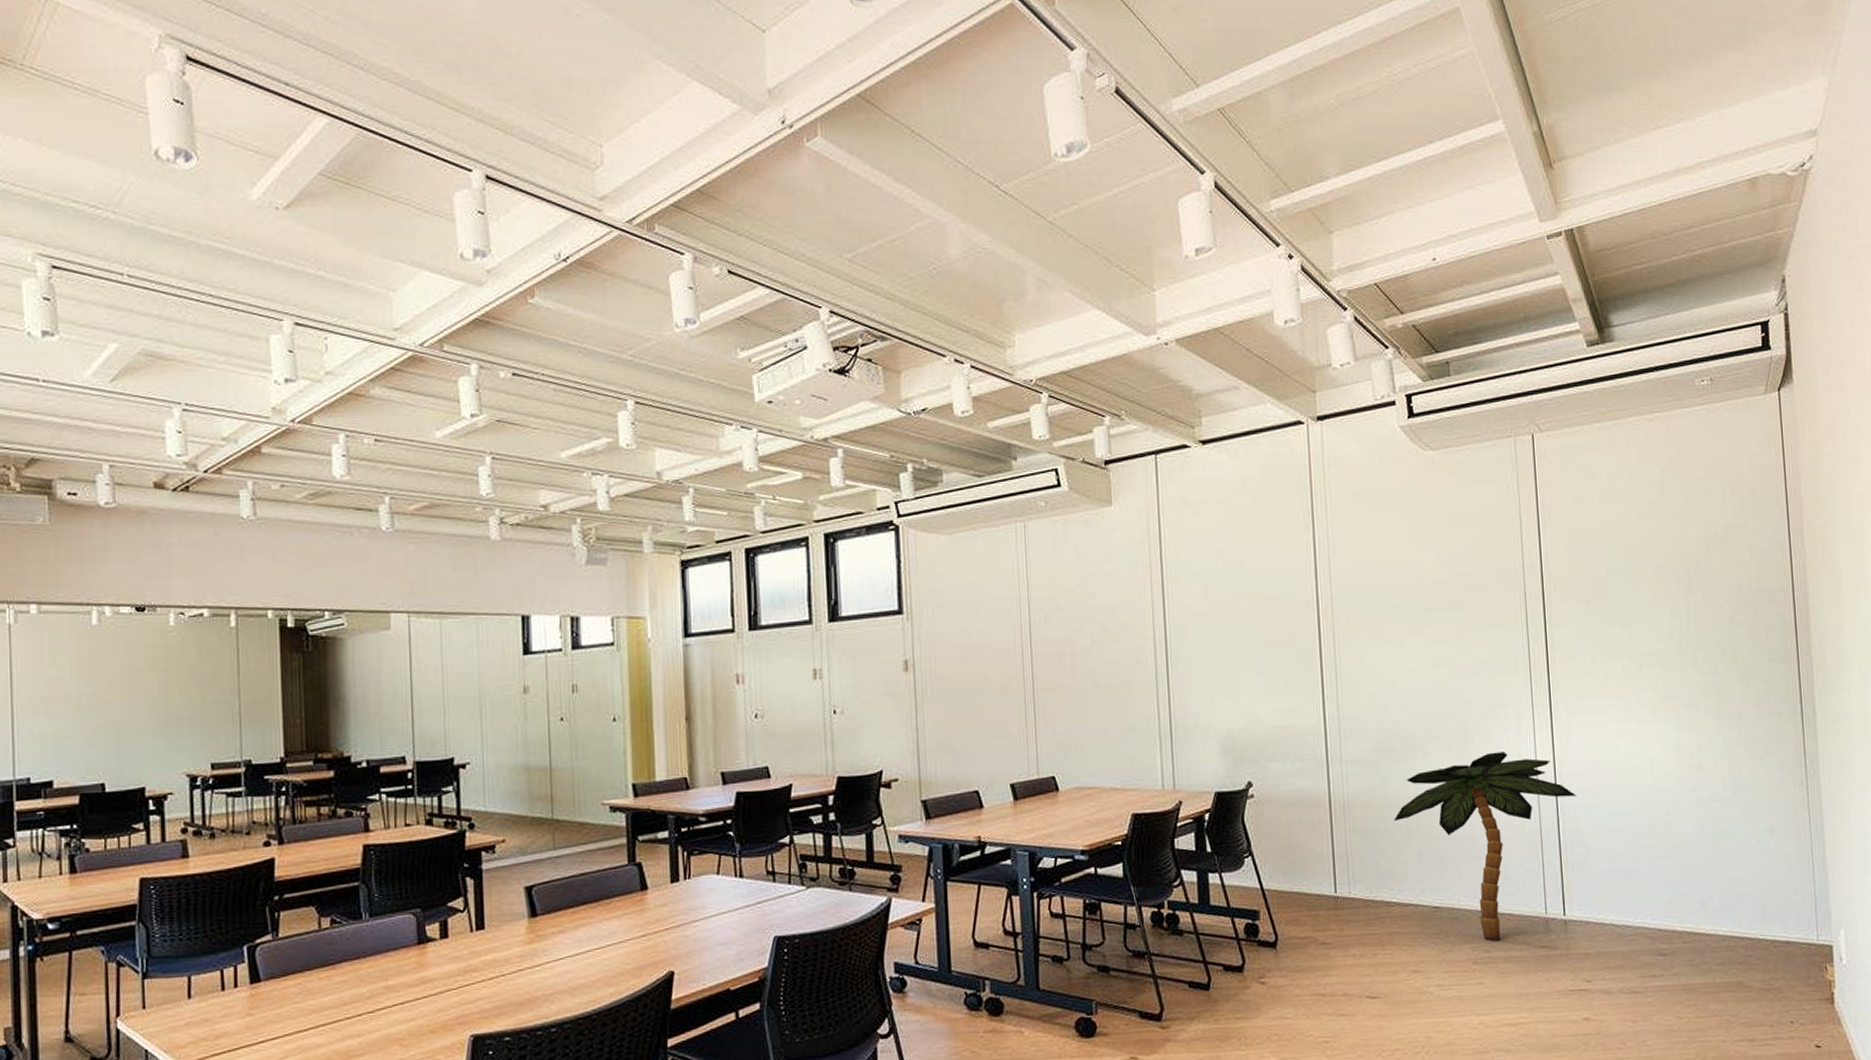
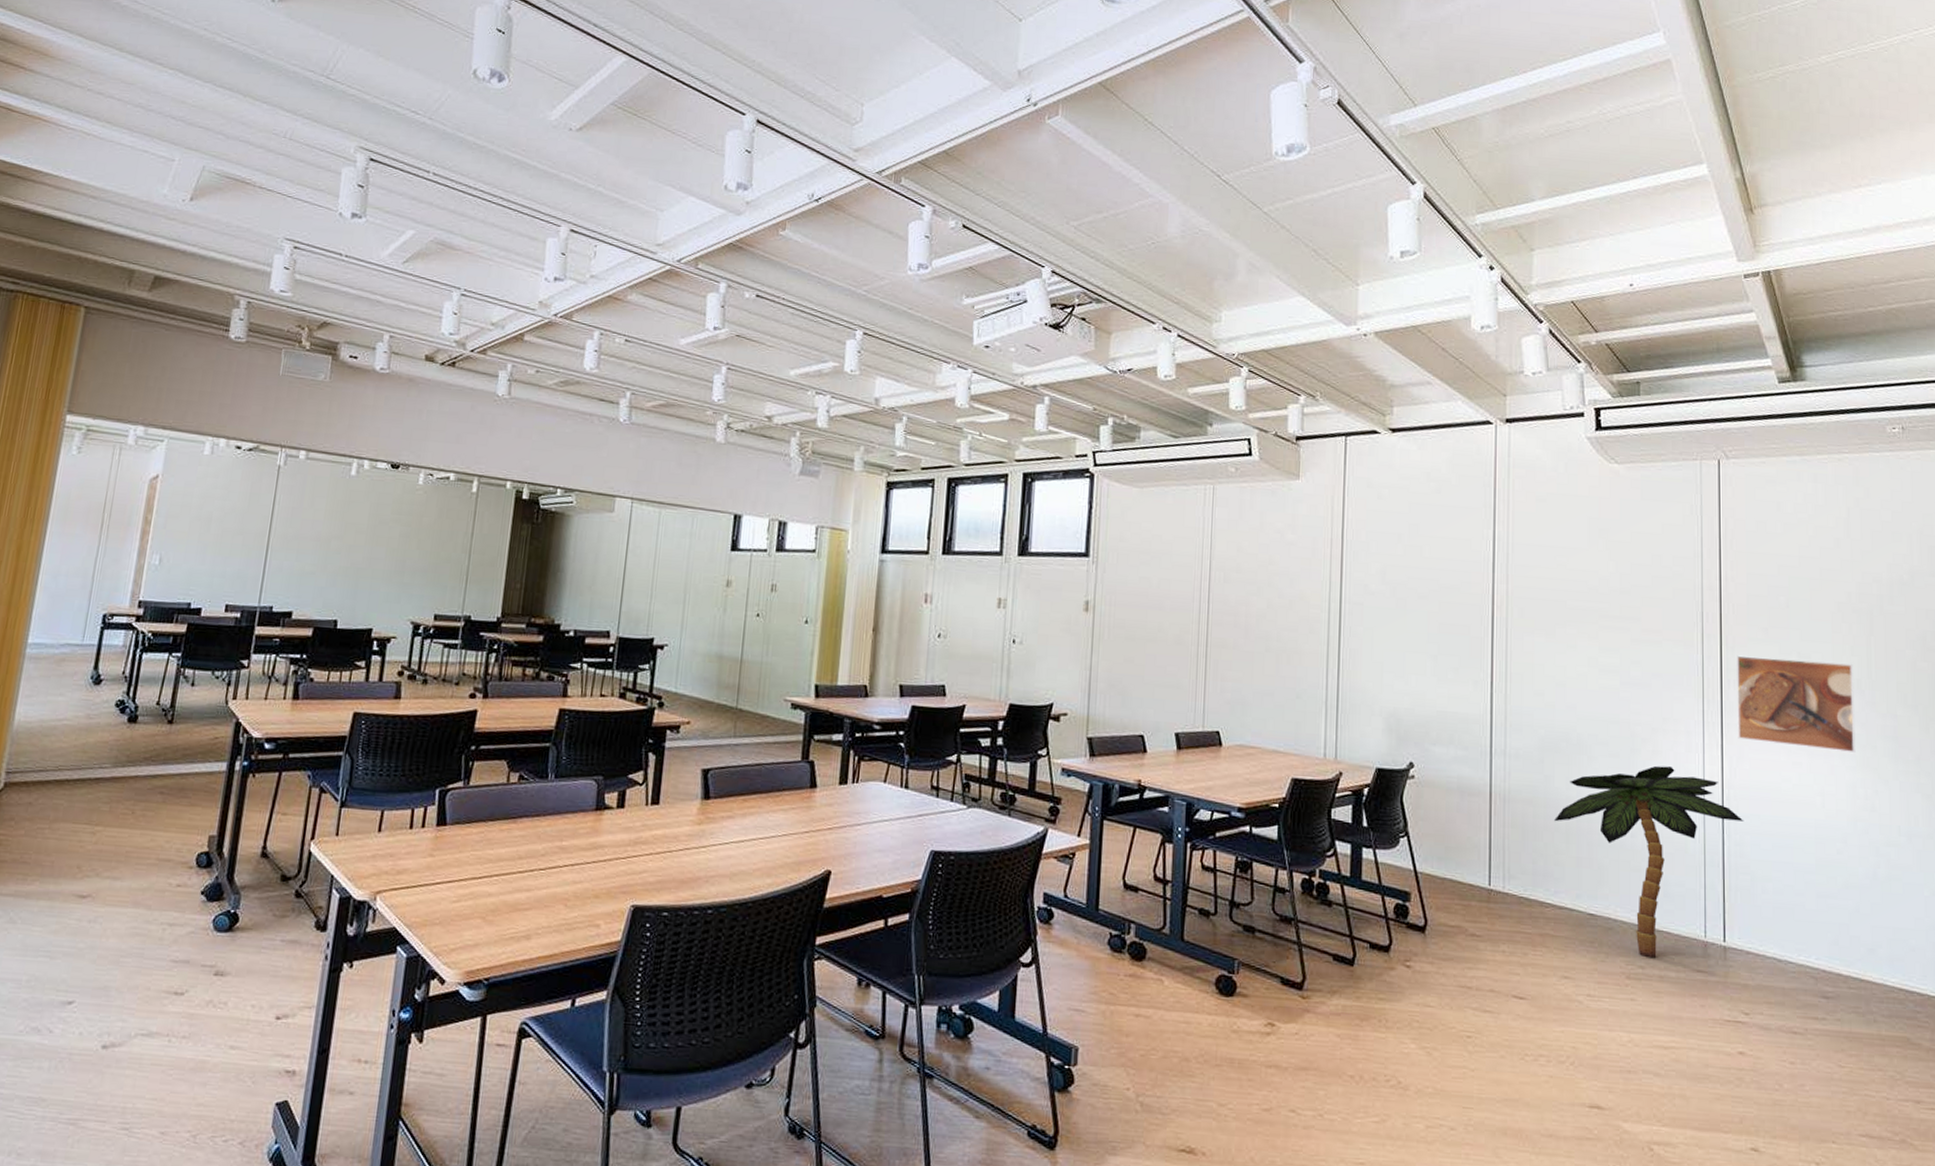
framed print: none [1561,627,1680,716] -> present [1737,655,1856,752]

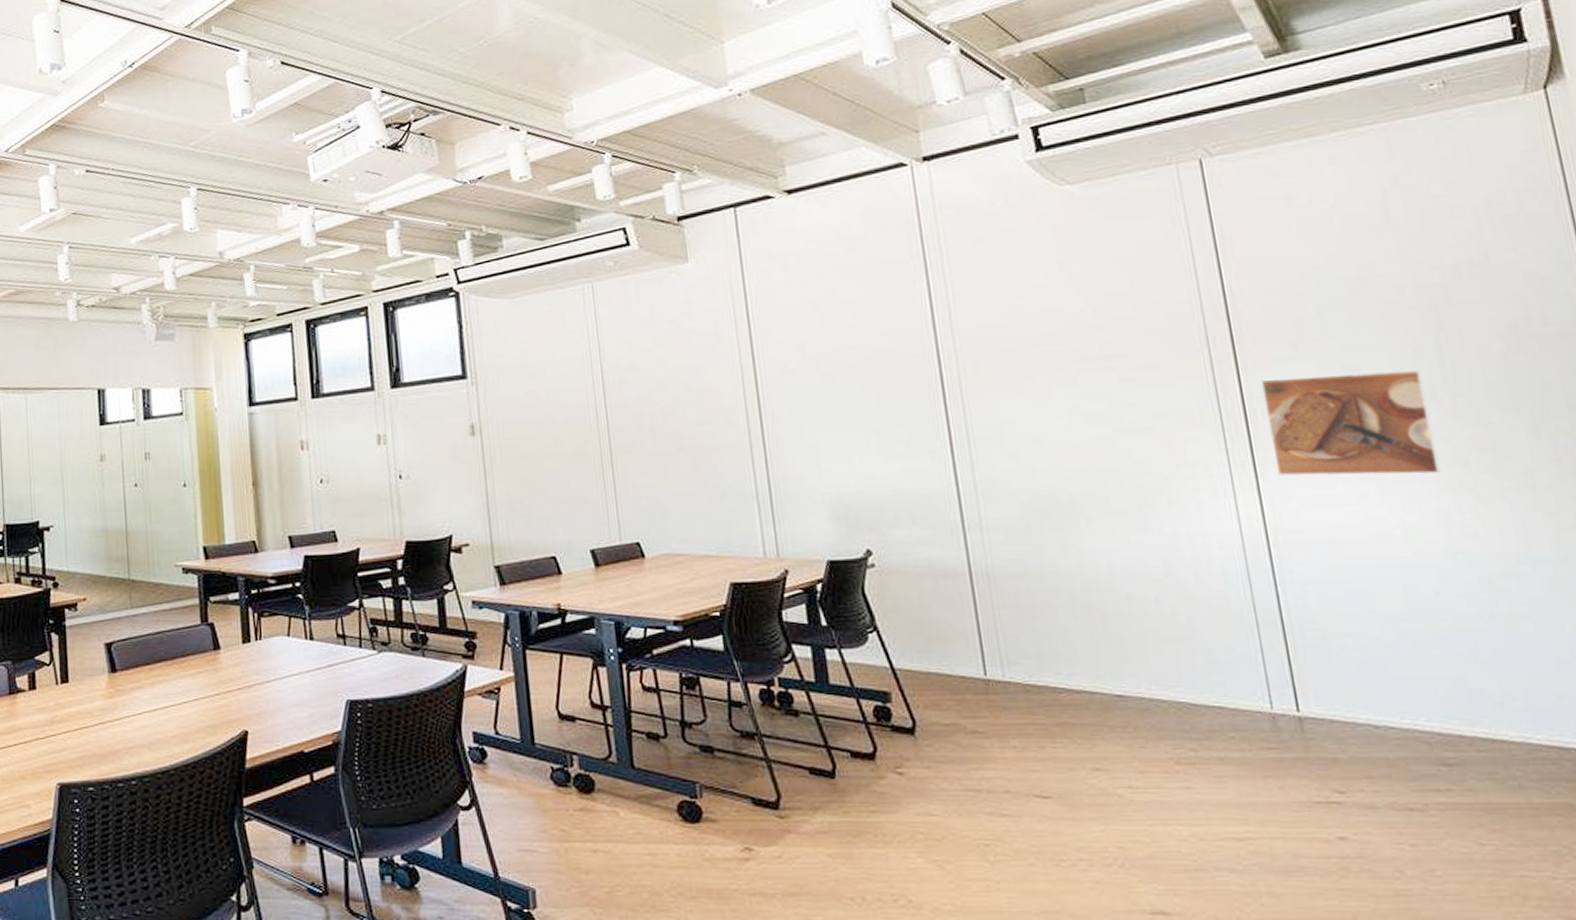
palm tree: present [1554,765,1744,957] -> none [1054,518,1302,738]

